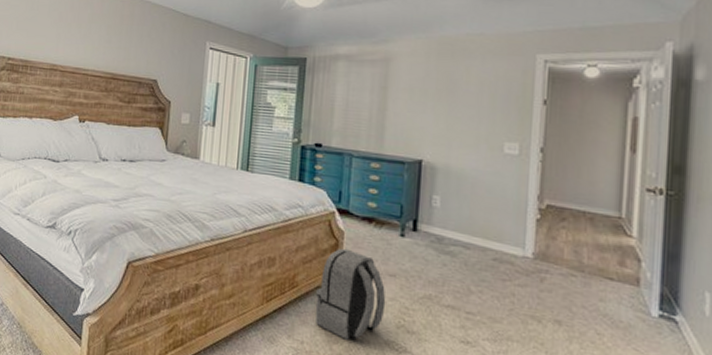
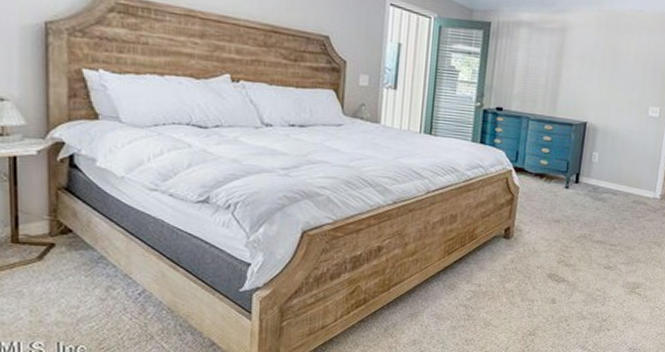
backpack: present [315,248,386,341] -> none [491,201,551,278]

